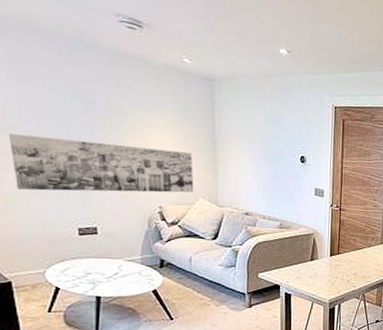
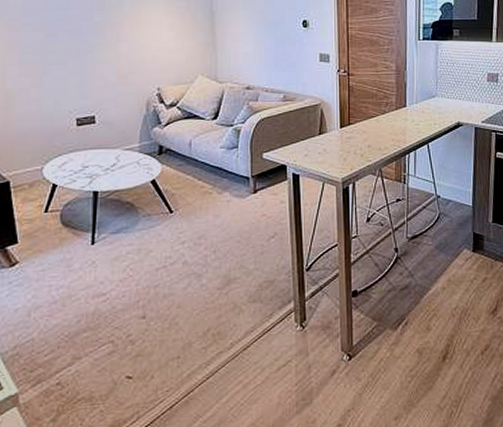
wall art: present [8,134,194,193] -> none [11,27,193,84]

